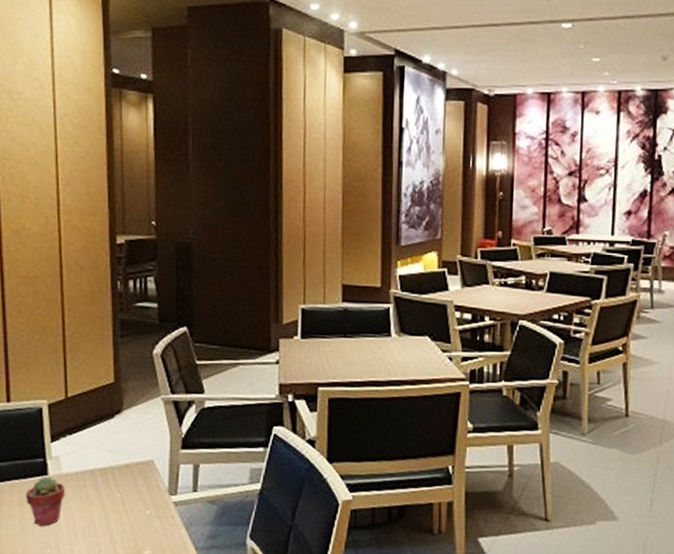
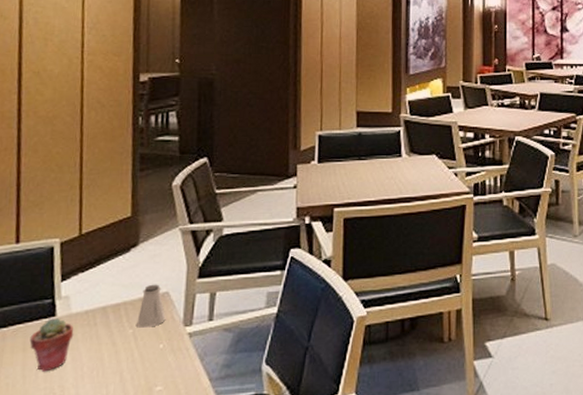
saltshaker: none [124,451,152,493] -> present [137,284,166,328]

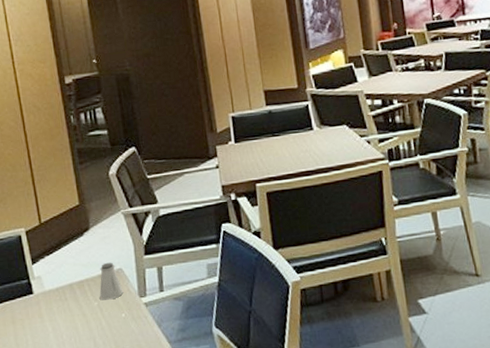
potted succulent: present [29,317,74,372] -> none [16,294,50,340]

